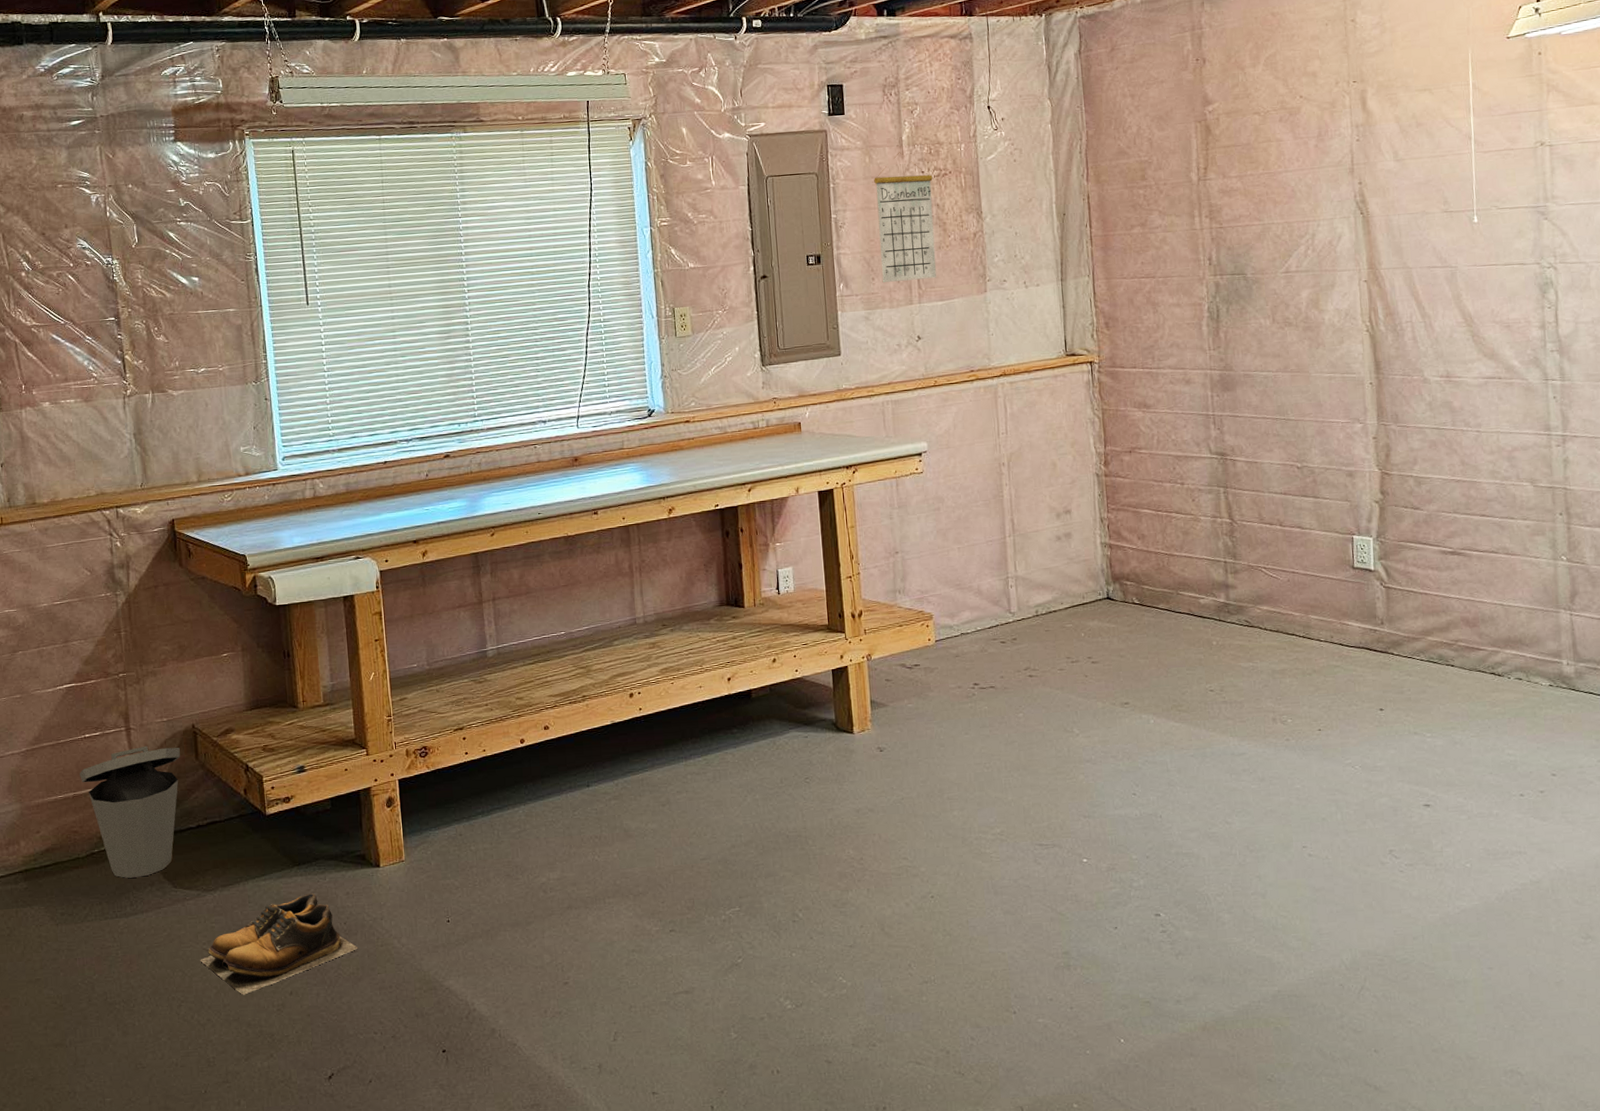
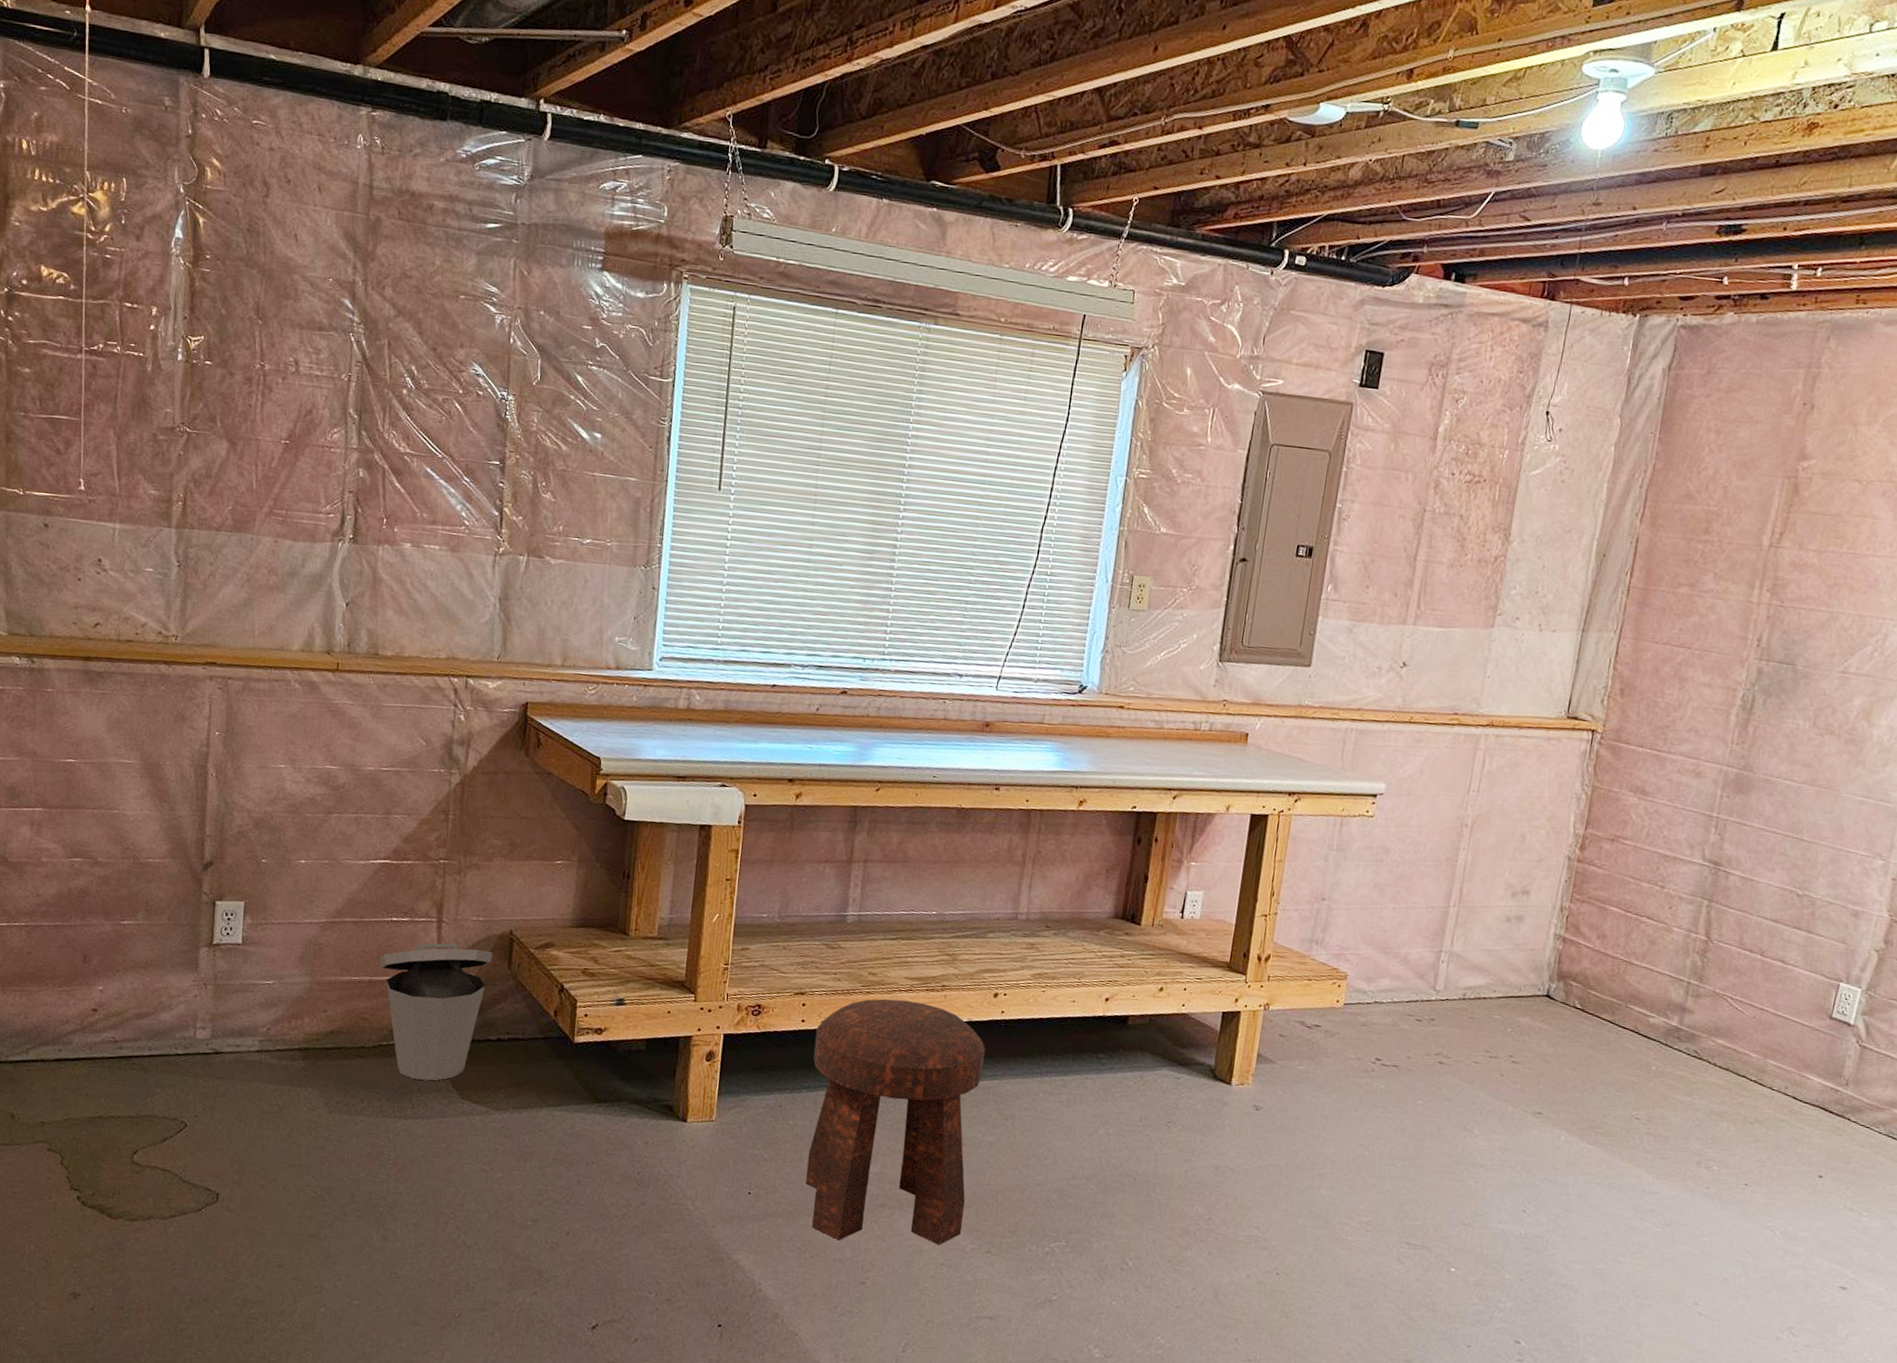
shoes: present [200,892,358,995] -> none [476,1133,648,1225]
stool: none [479,715,644,948] -> present [806,998,986,1245]
calendar: present [874,152,937,282] -> none [1377,445,1463,600]

